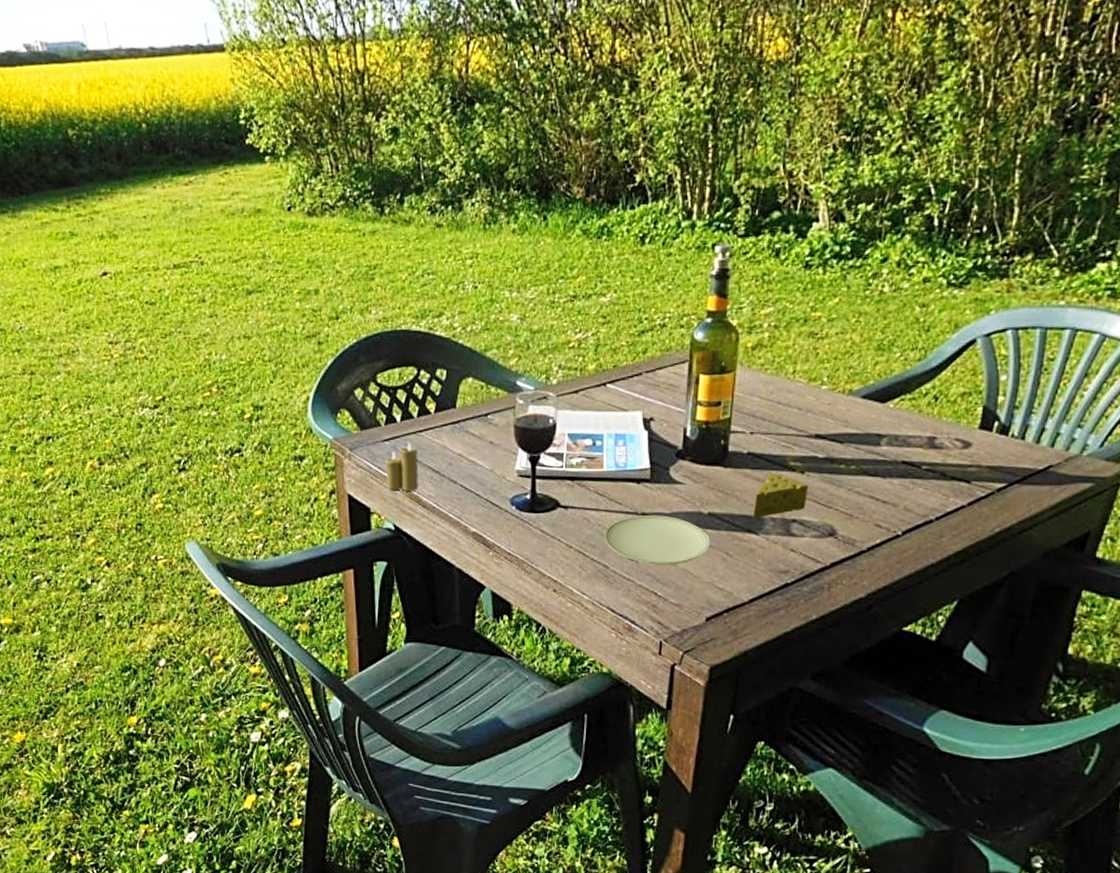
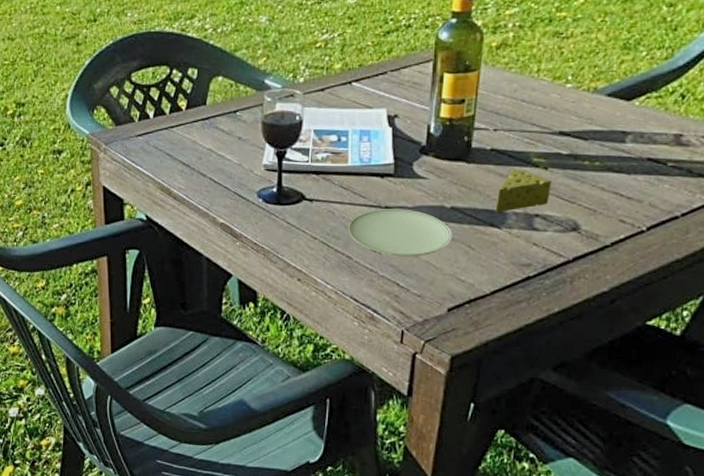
candle: present [385,443,418,492] -> none [138,138,169,185]

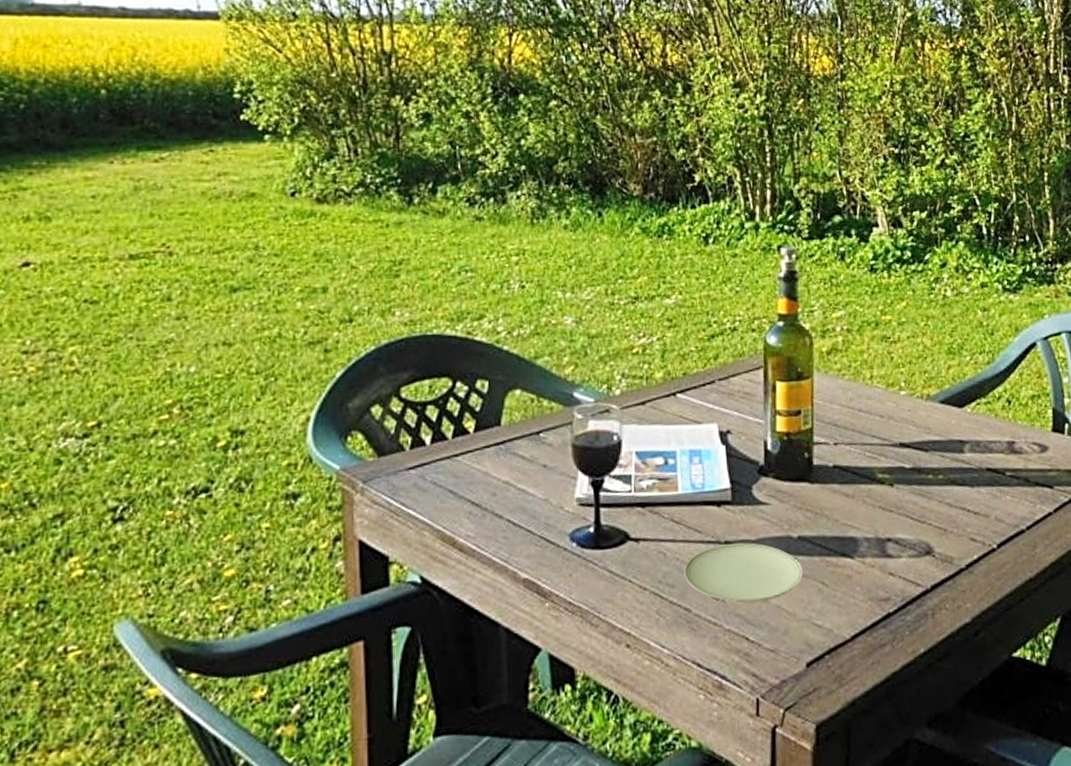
cheese: present [495,169,551,213] -> none [845,487,899,541]

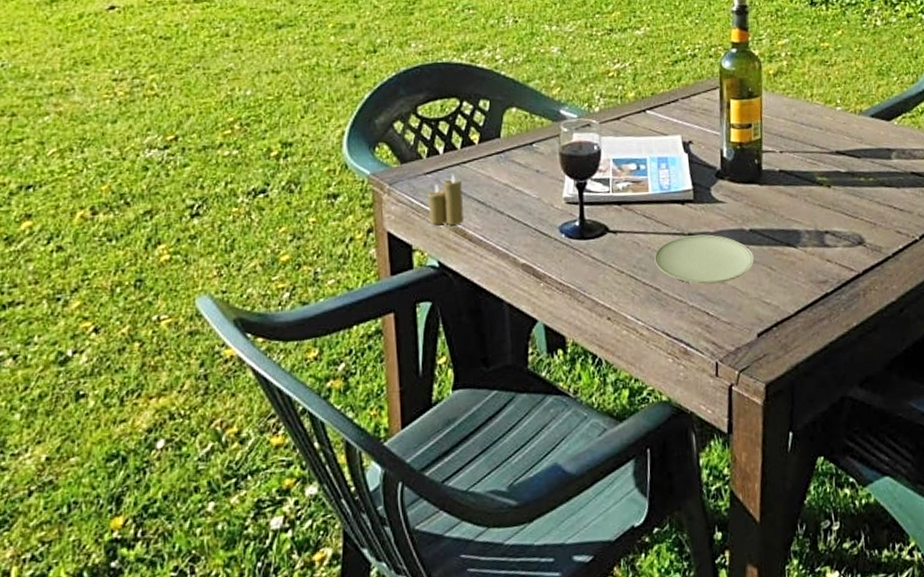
candle: none [409,471,453,533] -> present [427,175,463,226]

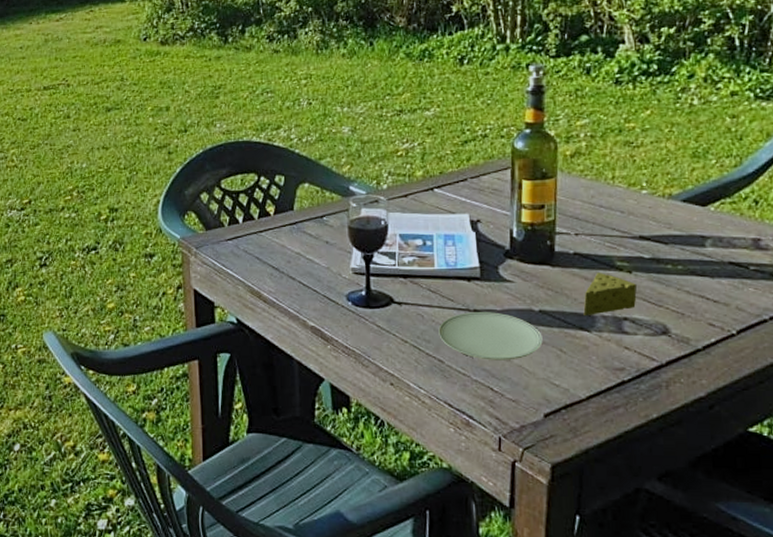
candle: present [427,175,463,226] -> none [228,242,259,288]
cheese: none [789,188,836,233] -> present [583,273,637,317]

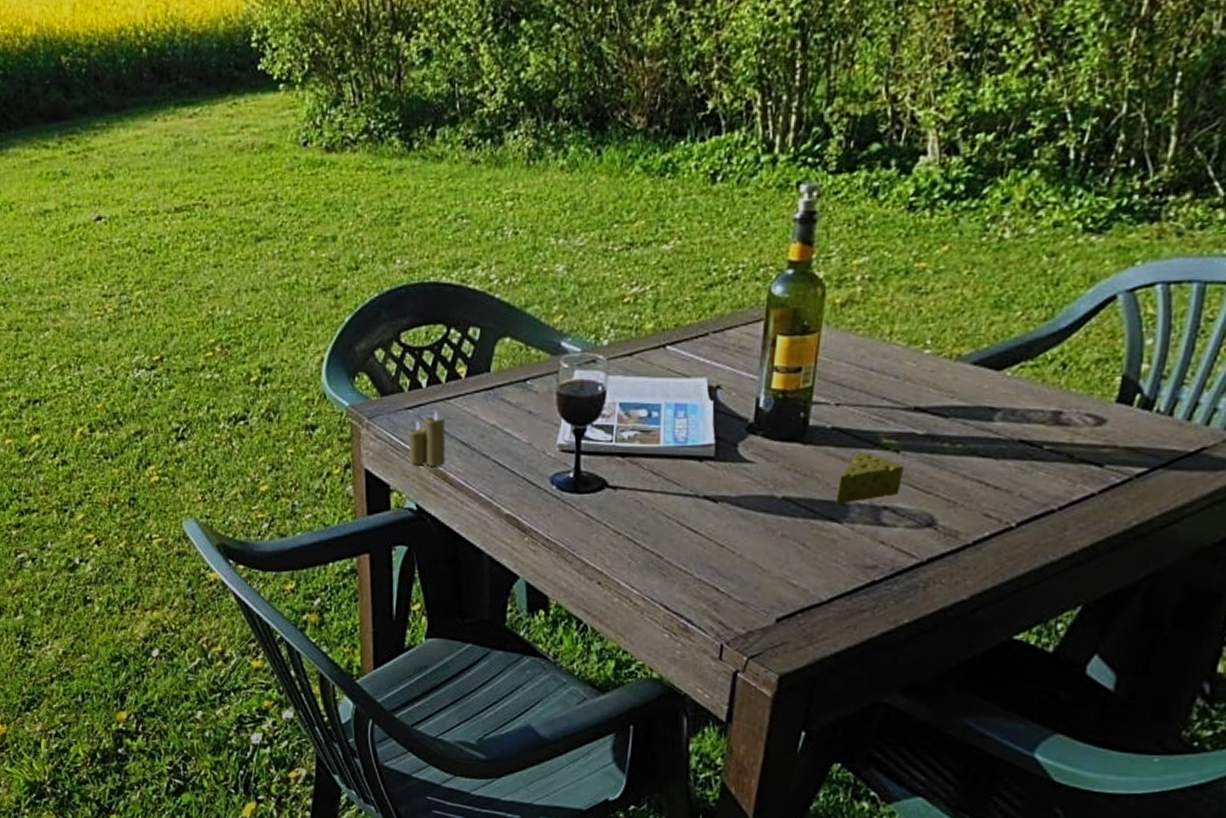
candle: none [228,242,259,288] -> present [407,412,445,468]
plate: present [438,312,543,360] -> none [659,499,783,556]

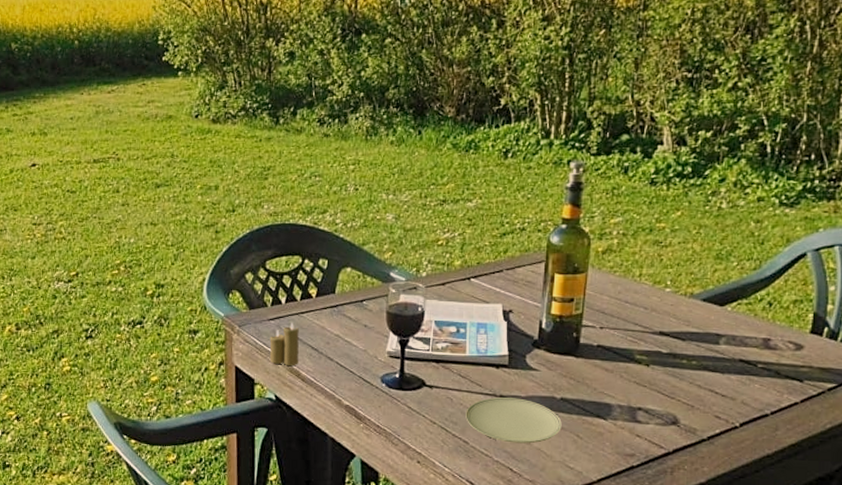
plate: none [659,499,783,556] -> present [465,397,562,444]
cheese: present [835,452,903,505] -> none [601,365,652,406]

